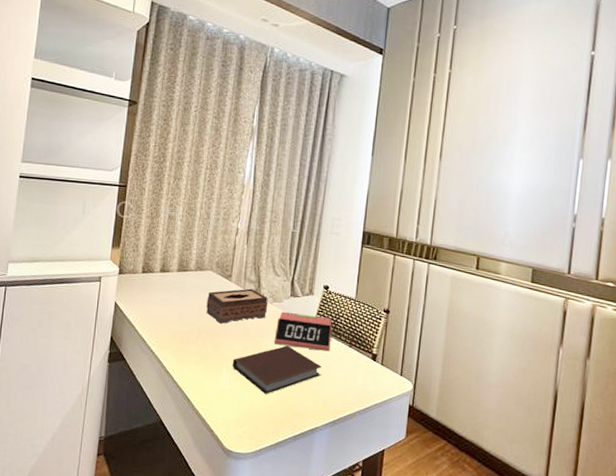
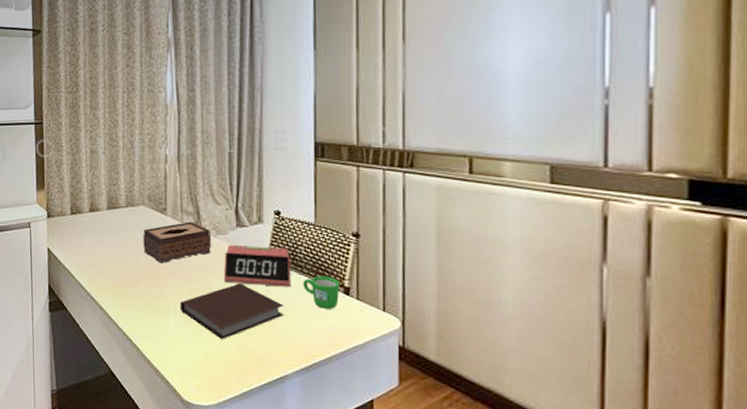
mug: none [339,343,370,372] -> present [303,276,340,309]

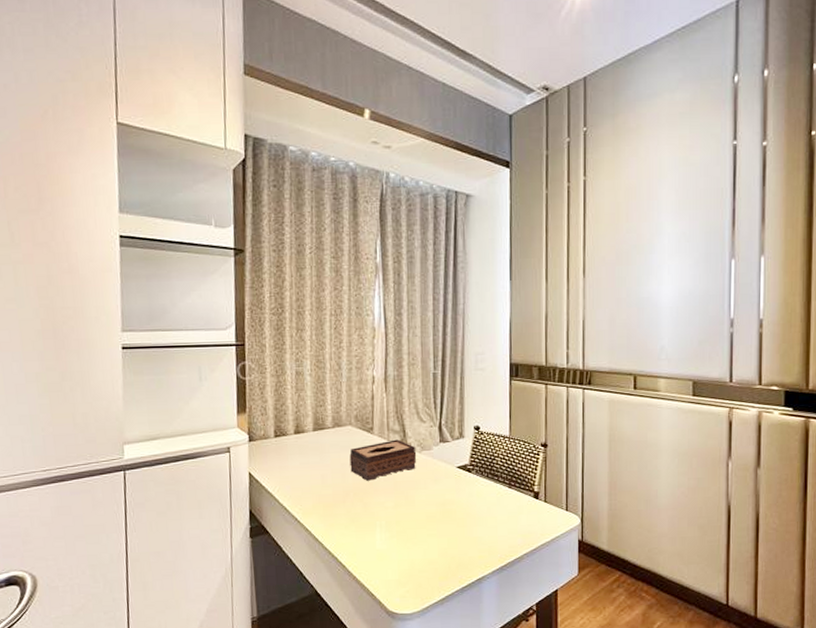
notebook: present [179,283,284,340] -> none [385,495,482,550]
alarm clock: present [223,244,291,287] -> none [427,459,489,496]
mug: present [303,276,340,309] -> none [499,483,531,513]

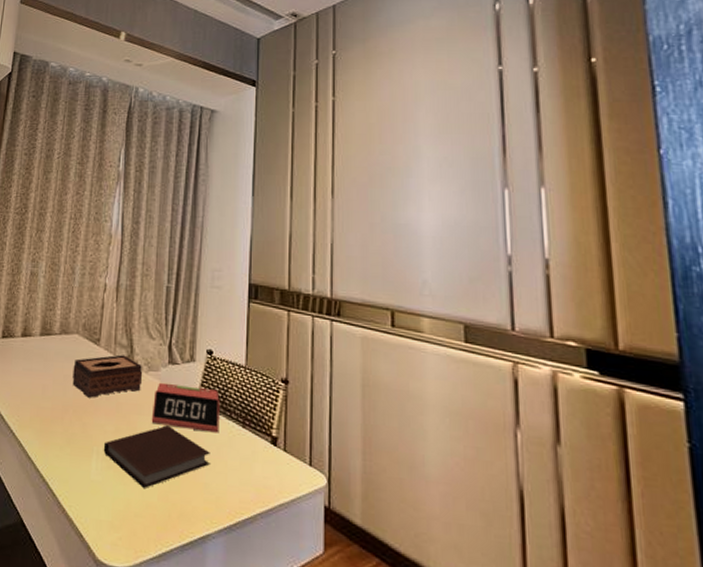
notebook: none [385,495,482,550] -> present [103,425,210,489]
alarm clock: none [427,459,489,496] -> present [151,382,220,433]

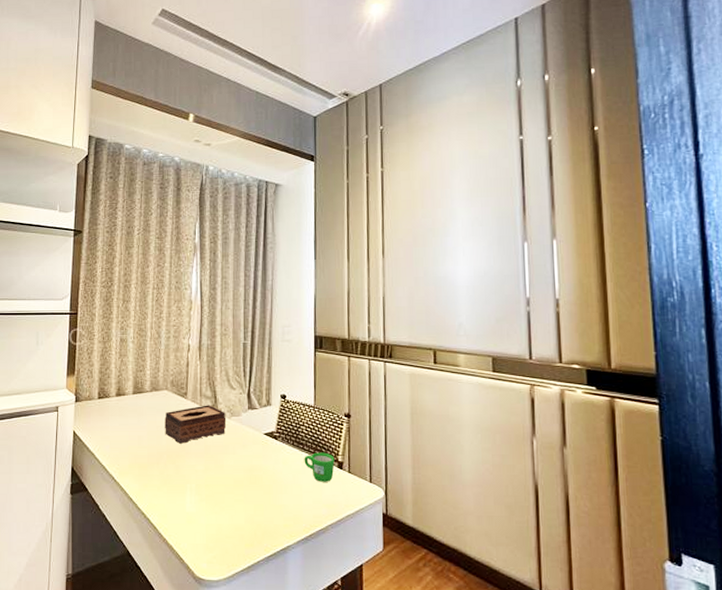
notebook: present [103,425,210,489] -> none [195,461,288,515]
alarm clock: present [151,382,220,433] -> none [236,425,294,463]
mug: none [231,422,268,460] -> present [304,452,335,482]

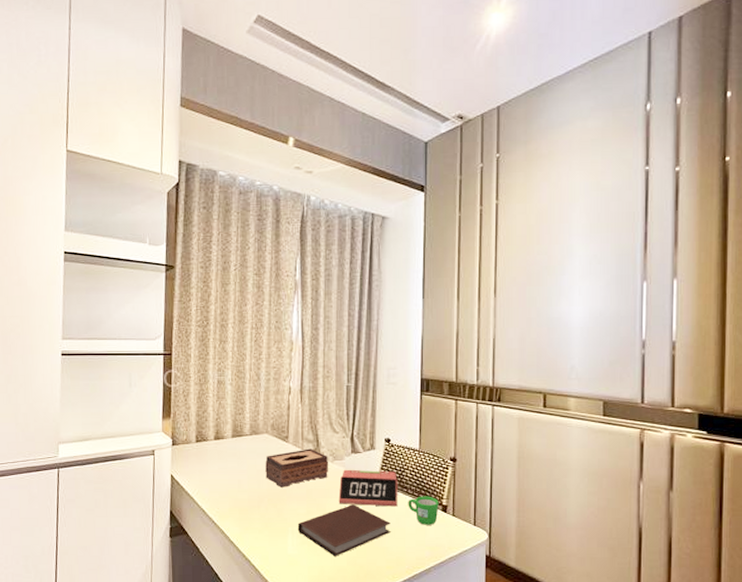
notebook: none [195,461,288,515] -> present [297,504,391,557]
alarm clock: none [236,425,294,463] -> present [338,469,398,507]

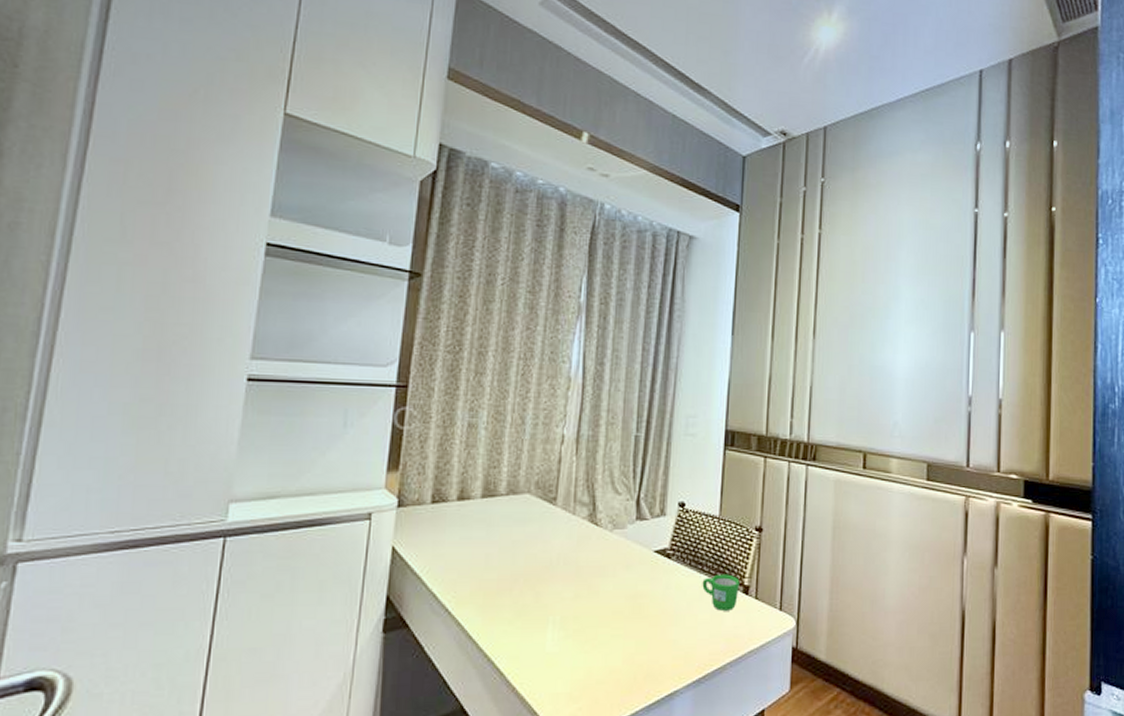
tissue box: present [265,448,329,488] -> none [523,513,607,564]
notebook: present [297,504,391,557] -> none [560,585,680,655]
alarm clock: present [338,469,398,507] -> none [616,540,691,588]

